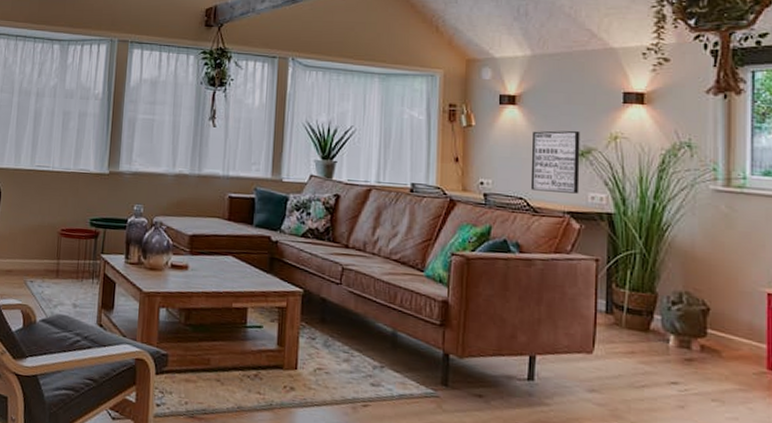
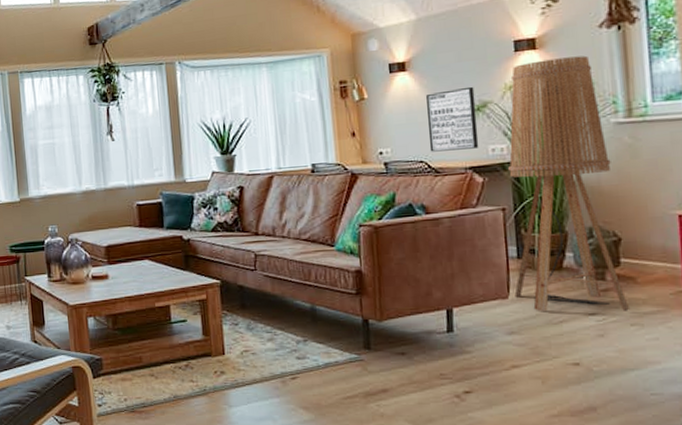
floor lamp: none [599,116,711,385] -> present [508,55,629,311]

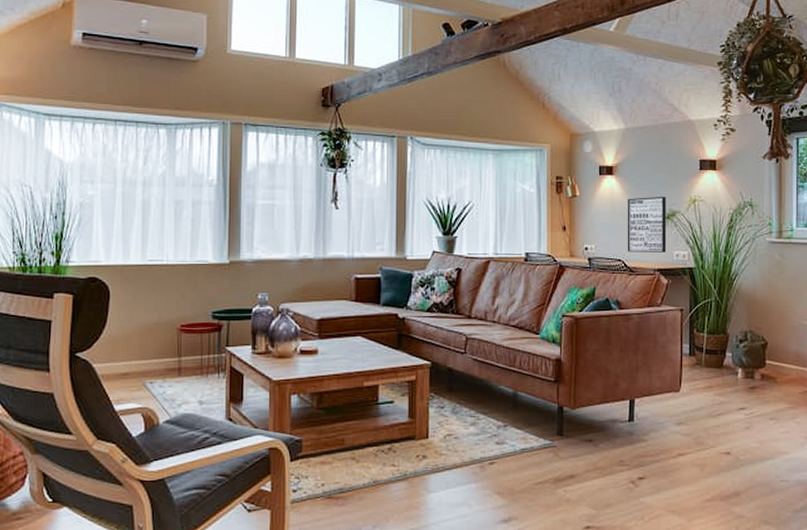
floor lamp: present [508,55,629,311] -> none [685,180,769,407]

